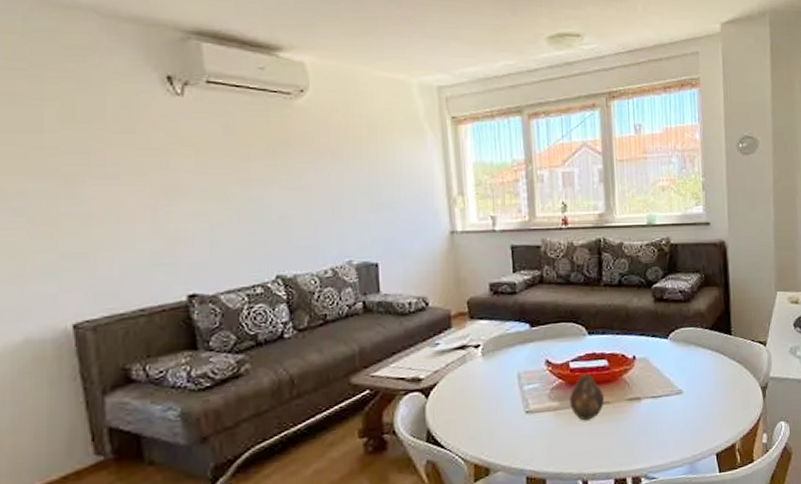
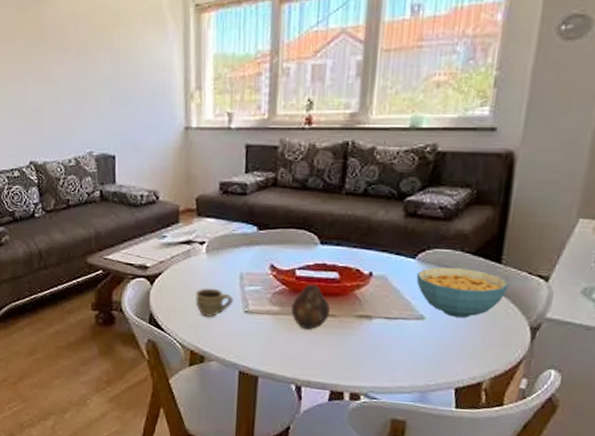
cup: none [475,392,513,425] -> present [196,288,233,318]
cereal bowl: none [670,342,740,388] -> present [416,267,509,318]

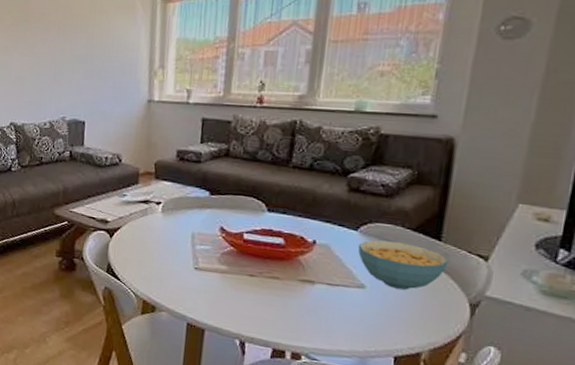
cup: present [196,288,233,318] -> none [150,244,185,272]
fruit: present [291,283,330,330] -> none [238,247,275,290]

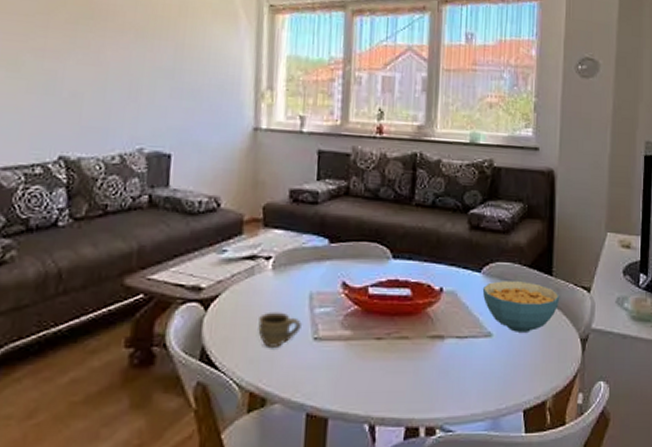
cup: none [150,244,185,272] -> present [258,312,302,349]

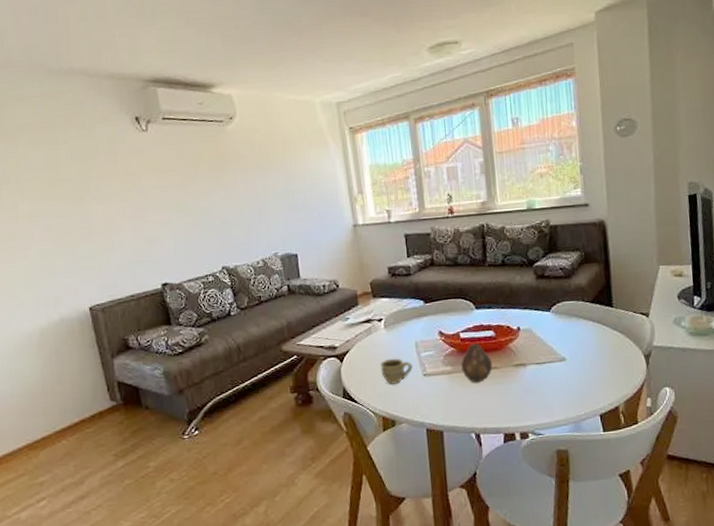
fruit: none [364,302,403,356] -> present [461,342,492,383]
cereal bowl: present [482,281,560,332] -> none [553,314,622,355]

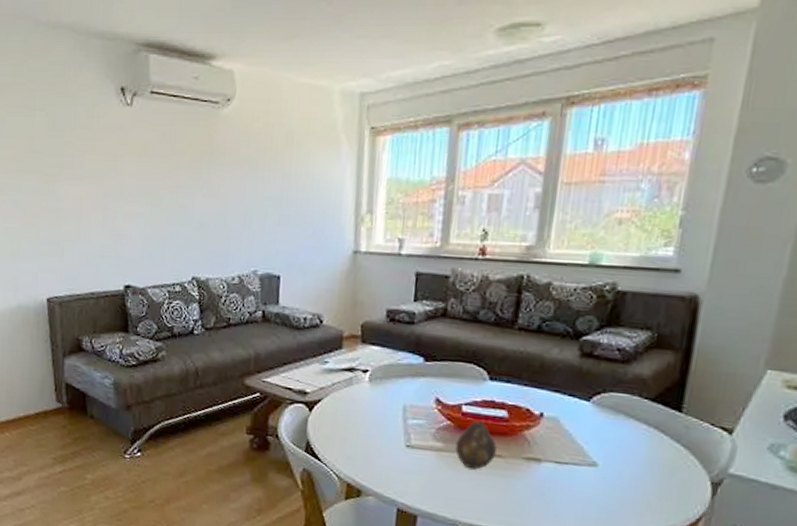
cup: present [380,358,413,385] -> none [355,418,395,450]

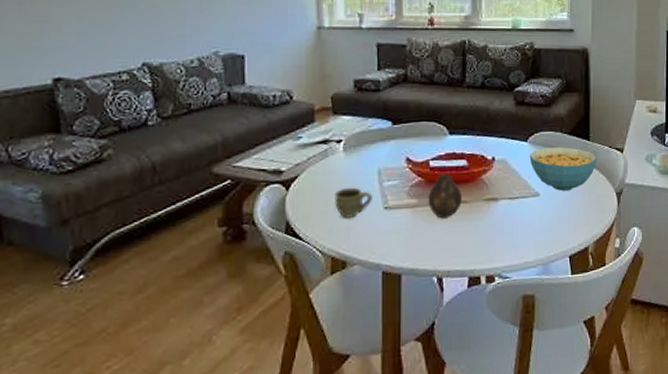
cup: none [355,418,395,450] -> present [335,187,373,219]
cereal bowl: none [590,411,690,468] -> present [529,147,597,191]

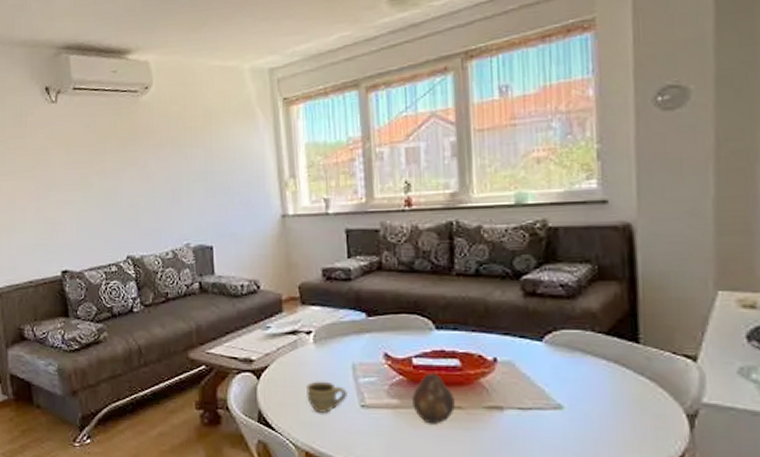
cereal bowl: present [529,147,597,191] -> none [545,350,653,405]

